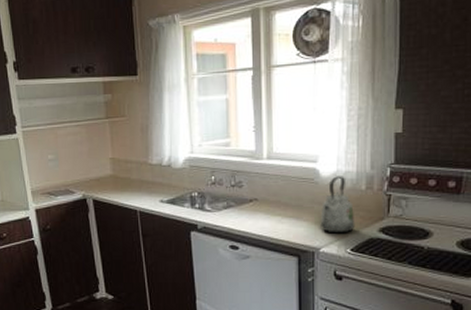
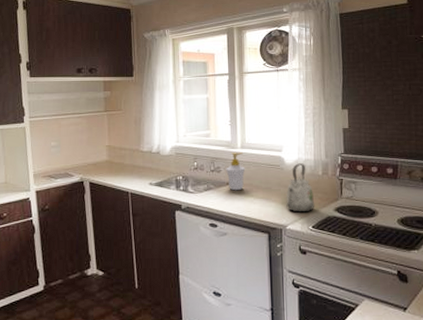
soap bottle: none [249,164,272,209] -> present [226,152,246,191]

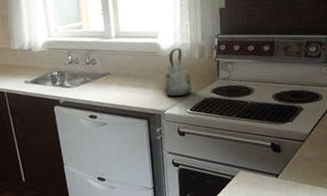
soap bottle: present [226,152,246,191] -> none [101,42,121,82]

